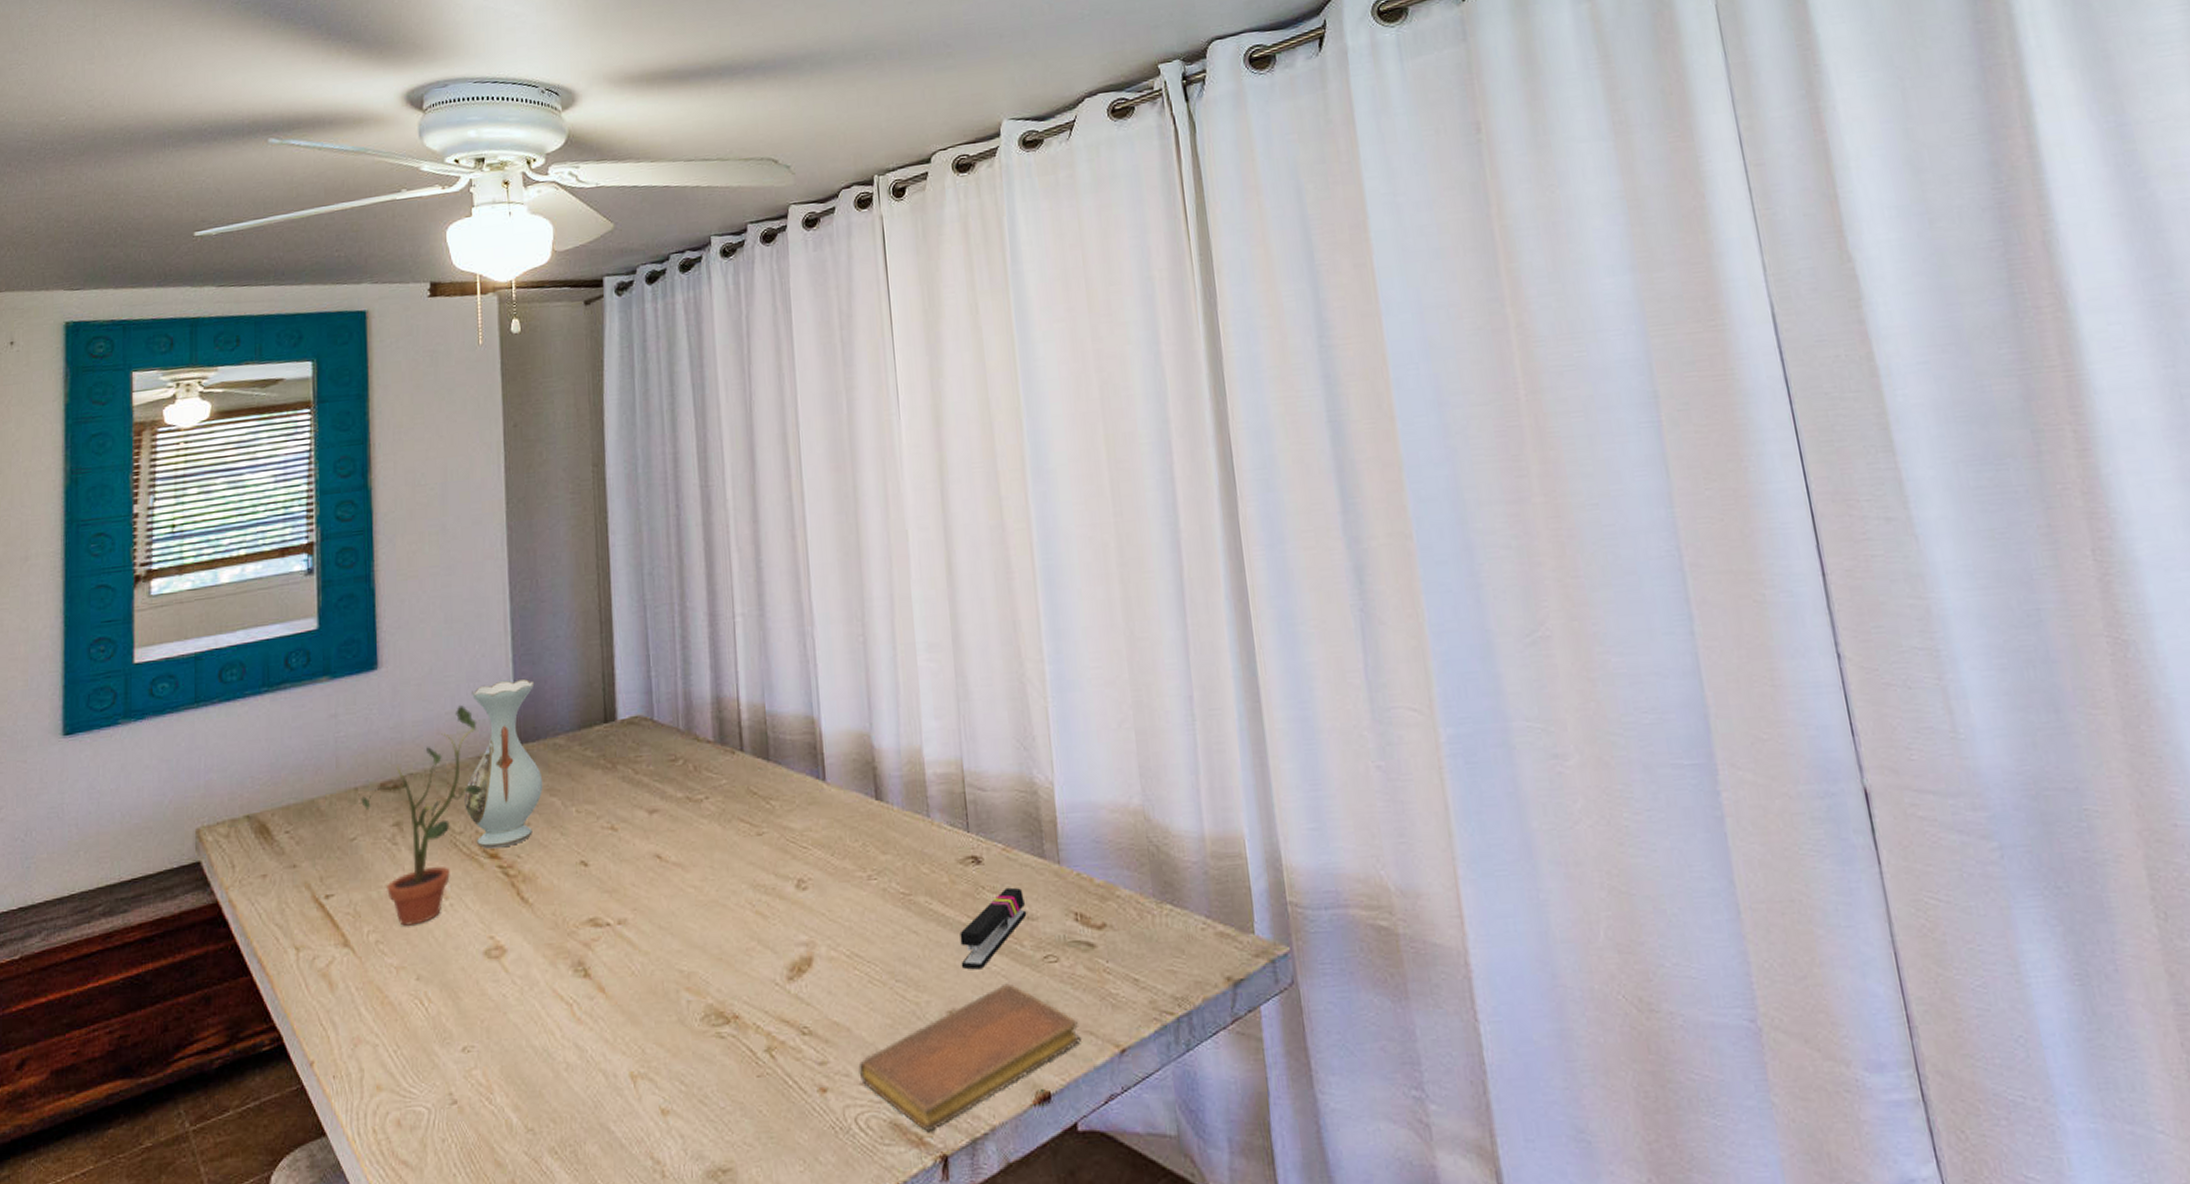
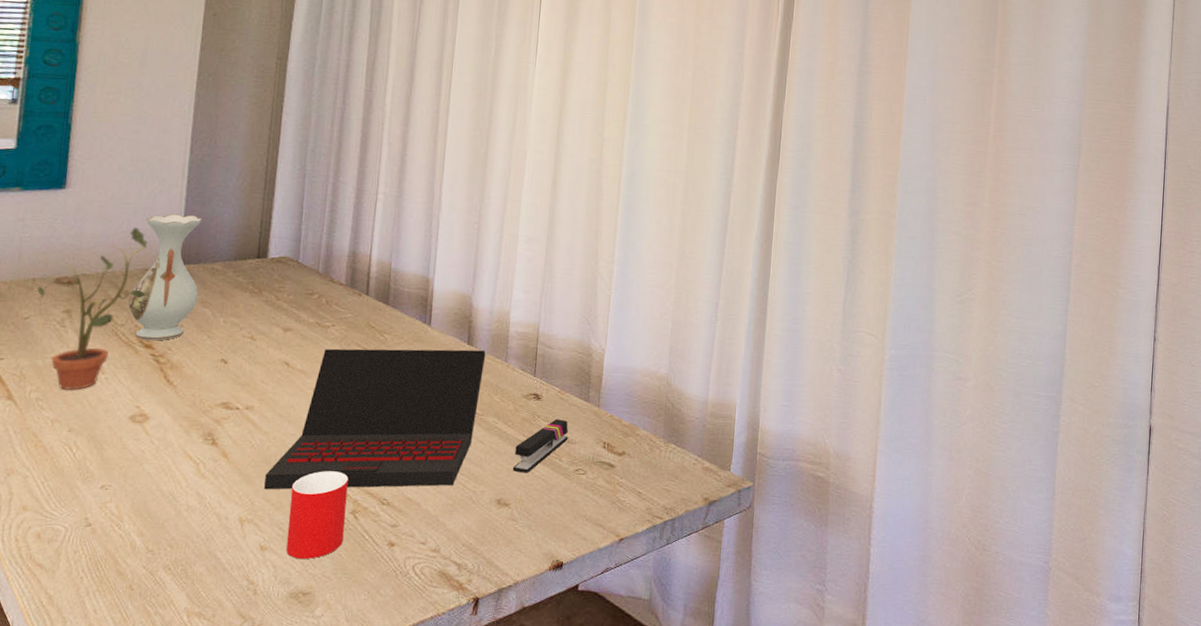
laptop: none [653,805,903,1031] -> present [264,348,486,490]
cup: none [687,995,761,1122] -> present [286,471,349,559]
notebook: present [858,983,1081,1133] -> none [421,485,592,581]

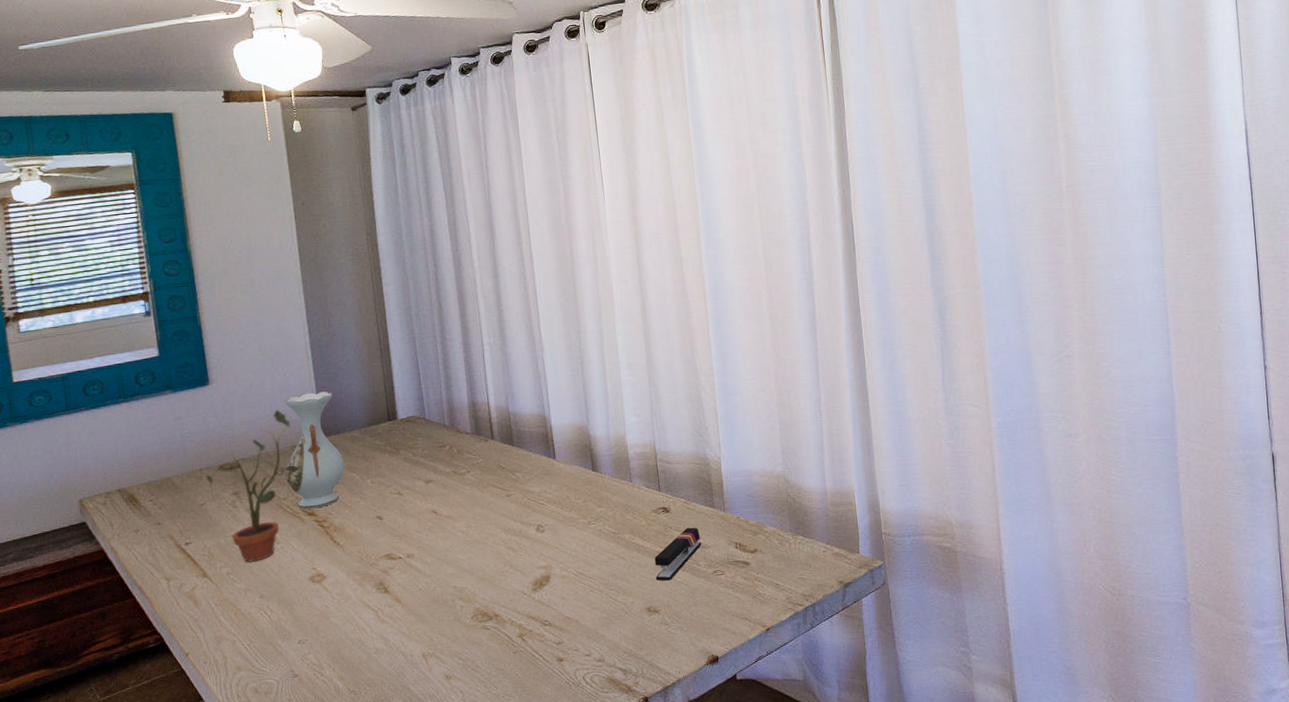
laptop: present [264,348,486,490] -> none [437,475,614,626]
cup: present [286,471,349,559] -> none [461,601,517,682]

